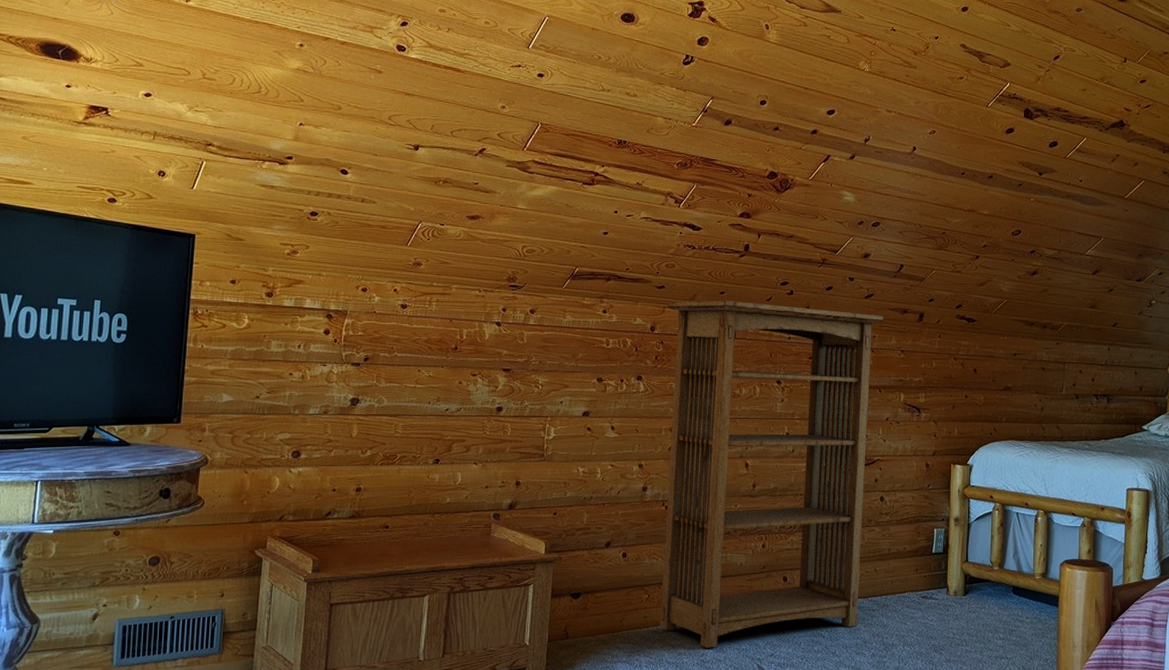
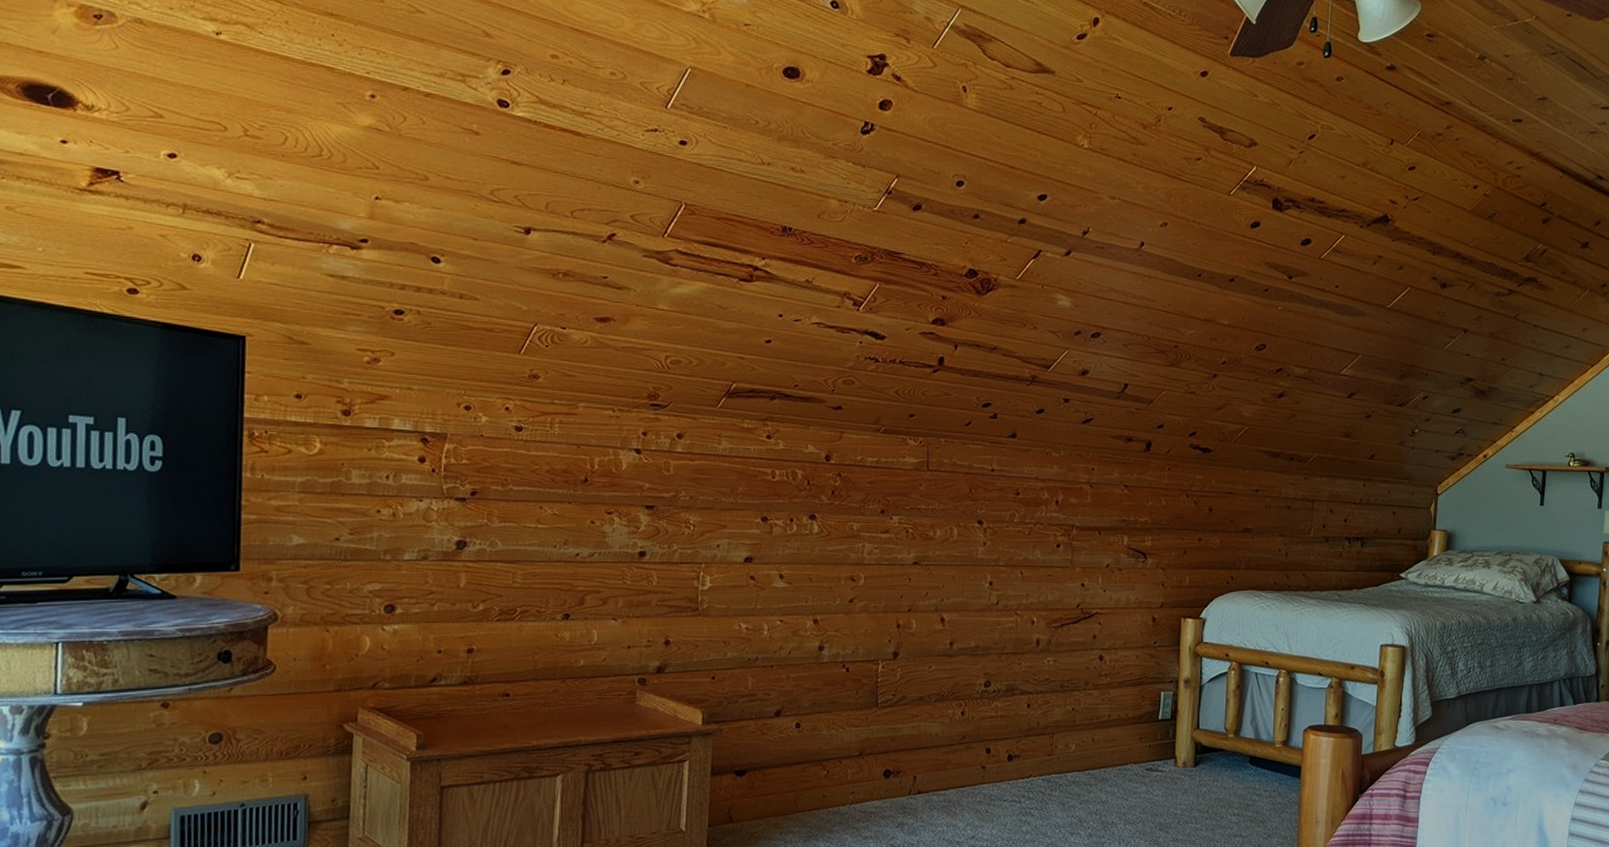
bookshelf: present [659,300,884,648] -> none [841,424,1105,831]

